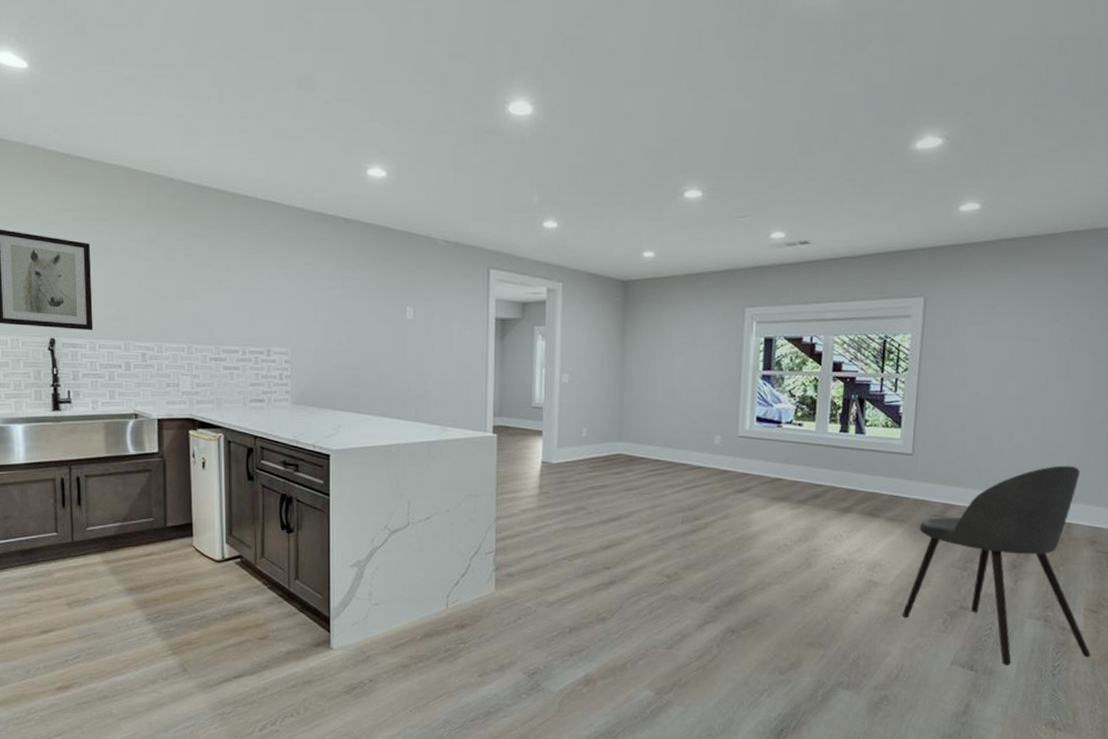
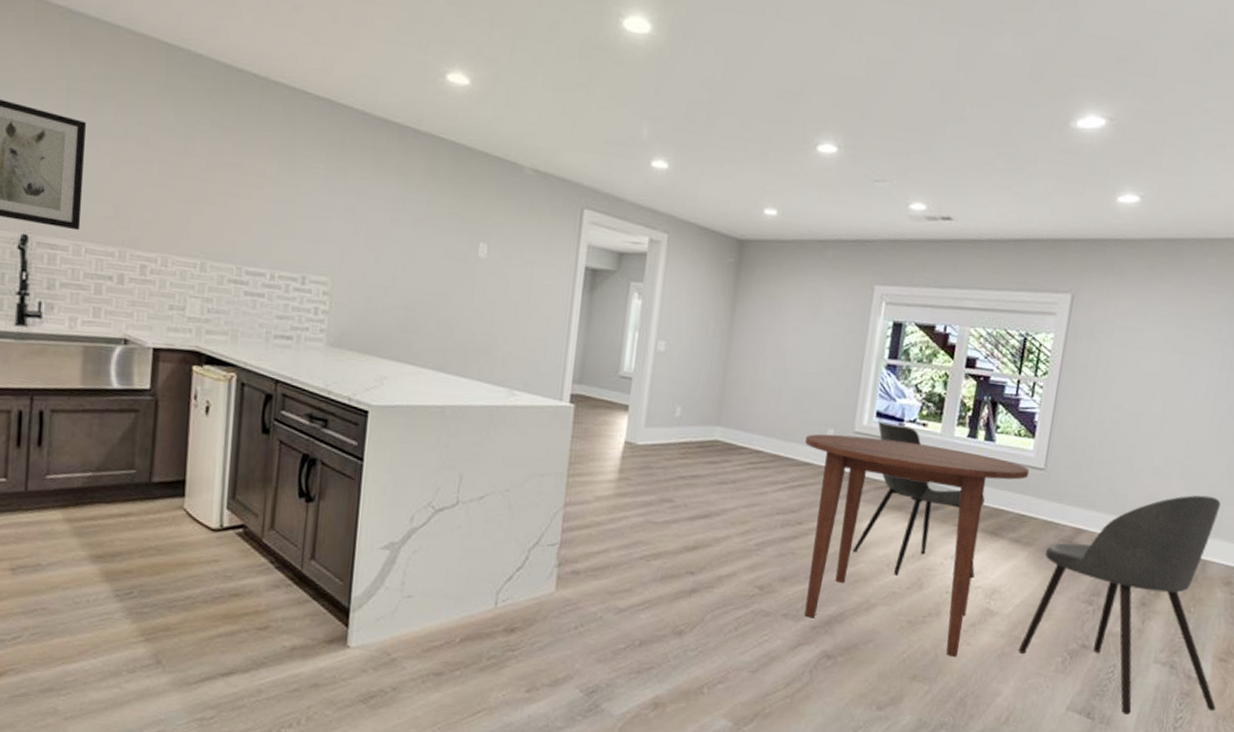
dining table: none [695,440,899,625] -> present [804,434,1030,658]
dining chair: none [745,424,860,558] -> present [852,420,985,579]

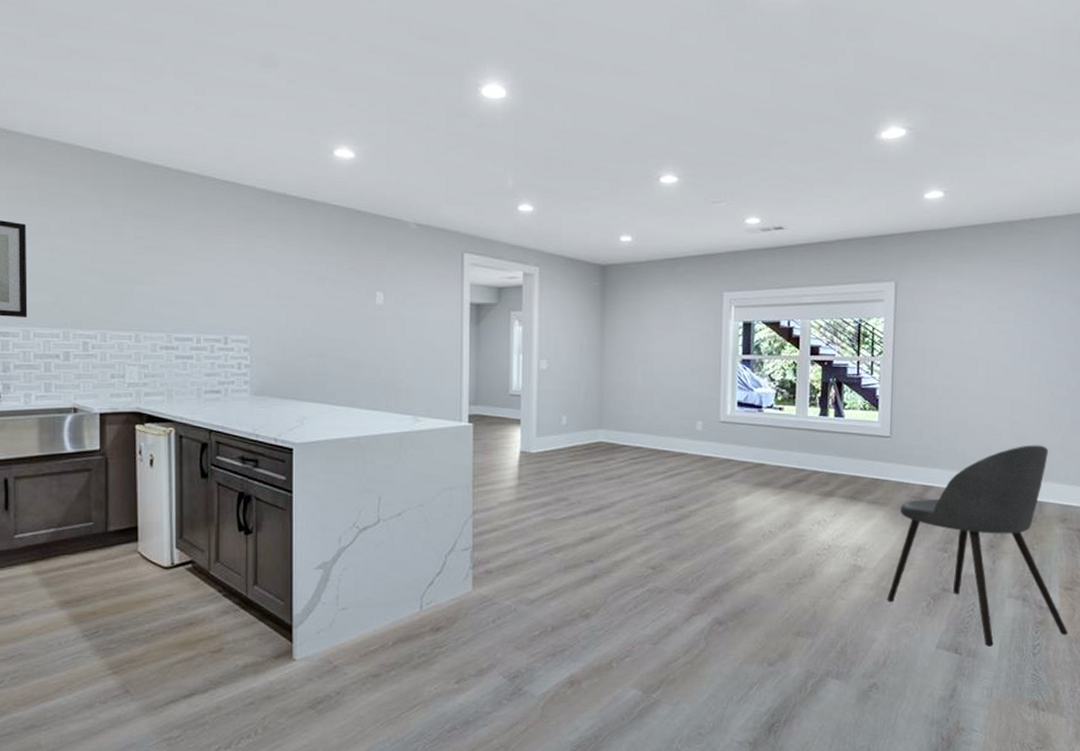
dining table: present [804,434,1030,658] -> none [677,425,878,612]
dining chair: present [852,420,985,579] -> none [730,409,841,544]

